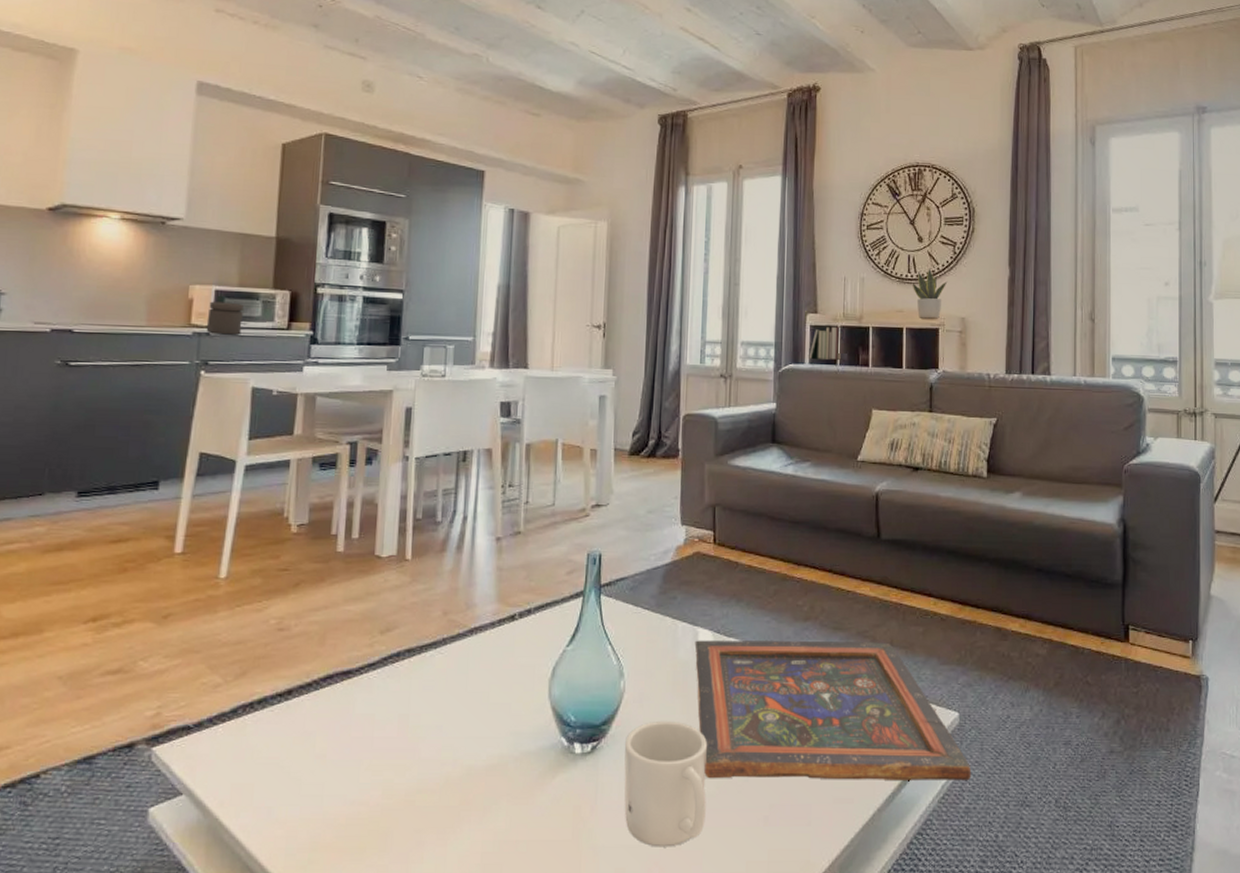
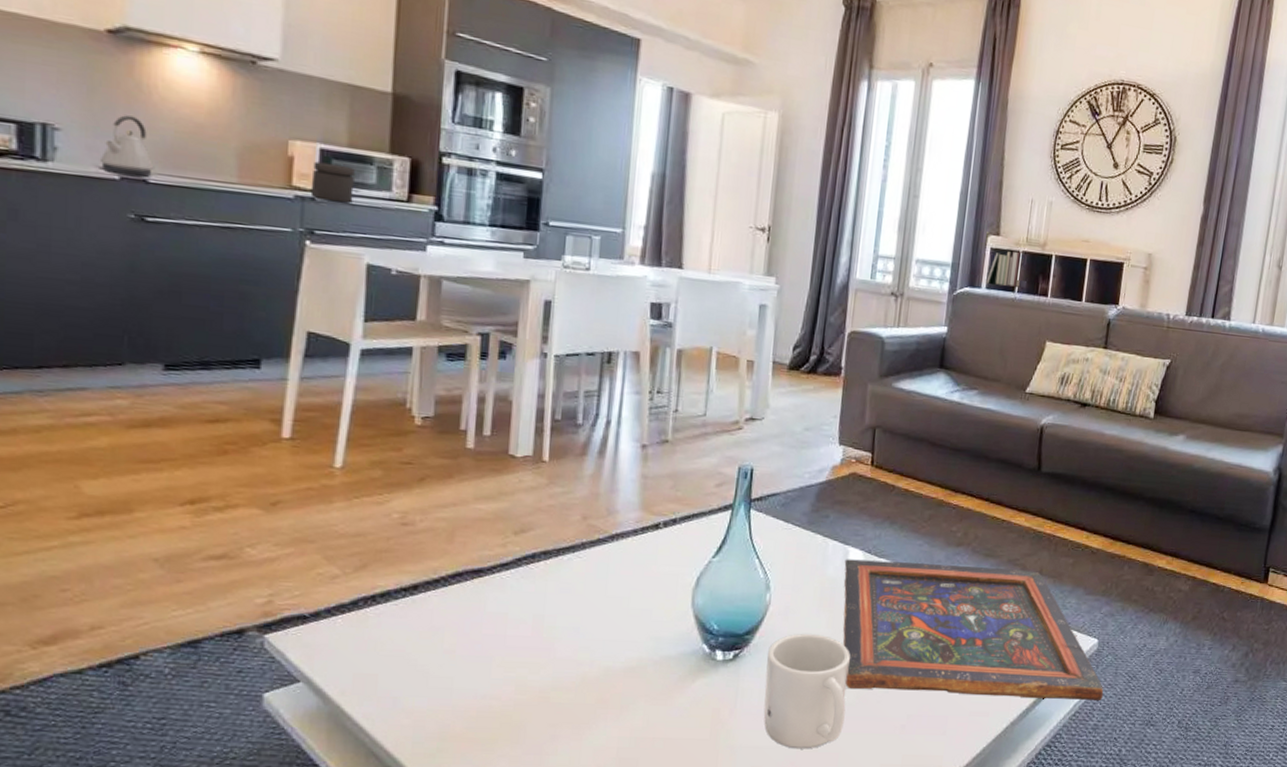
kettle: none [35,277,79,329] -> present [99,115,154,178]
potted plant: present [913,267,948,320] -> none [1102,196,1139,254]

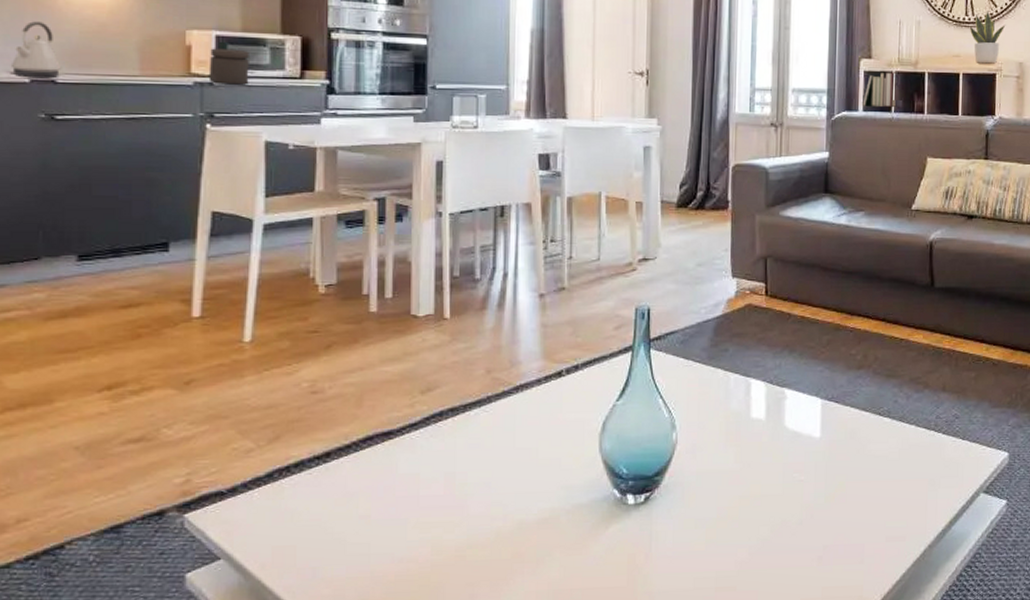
mug: present [763,633,851,749] -> none [677,469,761,590]
painted panel: present [843,559,1104,702] -> none [747,388,1020,524]
potted plant: none [1102,196,1139,254] -> present [970,9,1006,65]

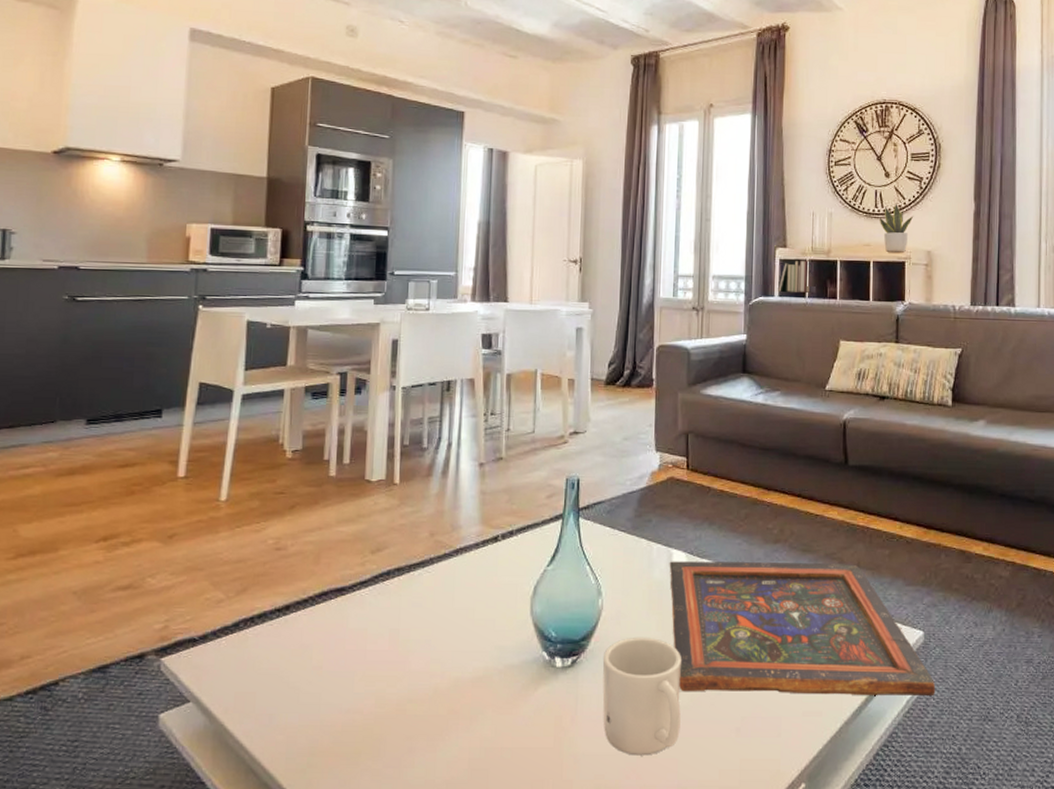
kettle: present [10,21,62,79] -> none [43,217,84,266]
jar: present [208,48,249,85] -> none [203,239,238,271]
mug: none [677,469,761,590] -> present [602,636,681,756]
painted panel: none [747,388,1020,524] -> present [669,561,936,697]

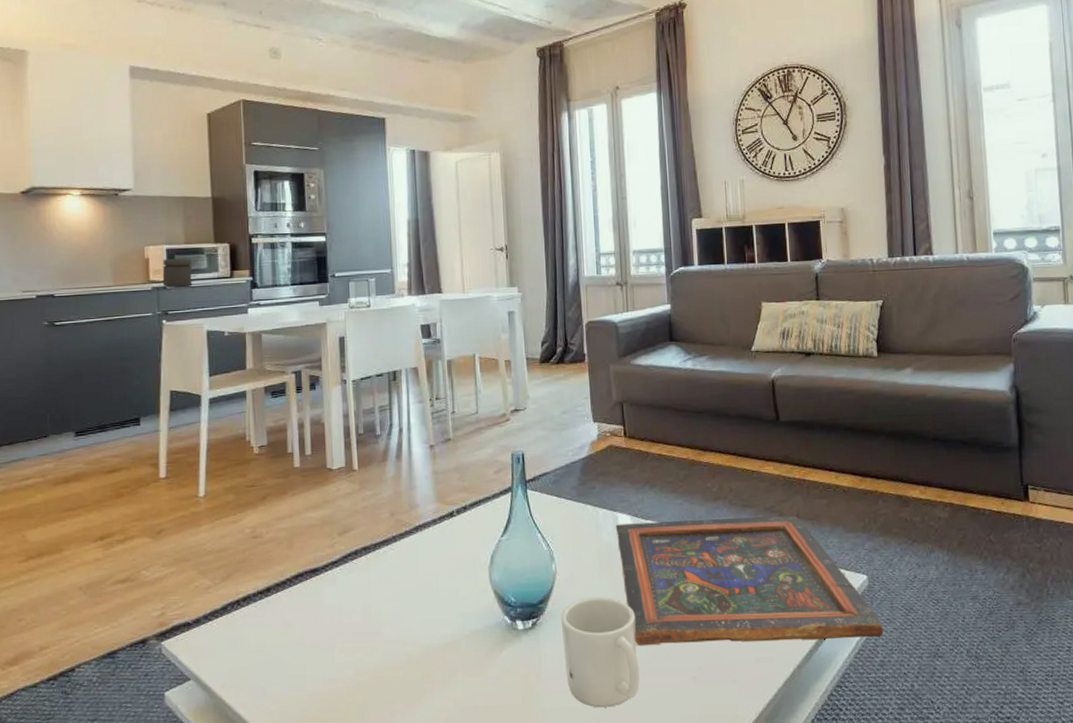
jar: none [203,239,238,271] -> present [162,258,192,288]
books: present [778,260,817,293] -> none [697,228,735,262]
potted plant: present [880,202,914,254] -> none [791,163,825,214]

